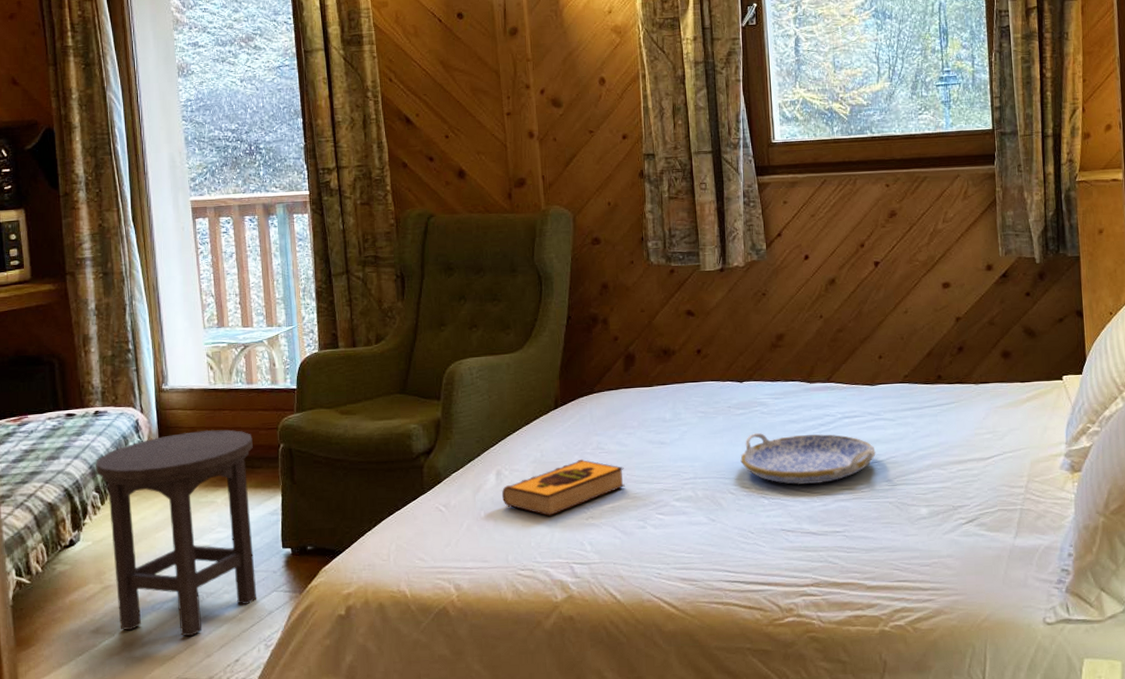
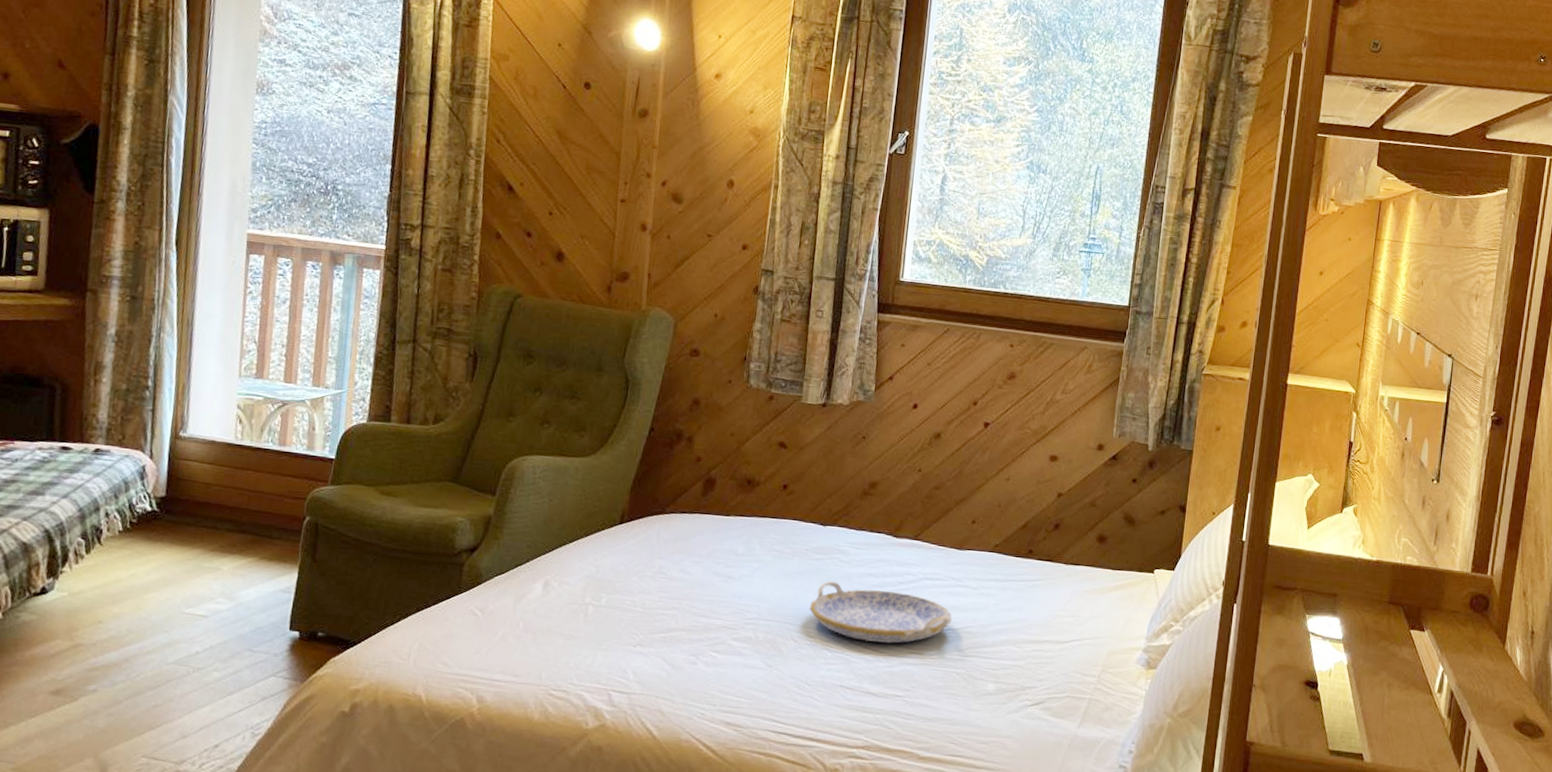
stool: present [96,429,257,637] -> none [85,488,275,713]
hardback book: present [501,459,625,516] -> none [545,581,684,637]

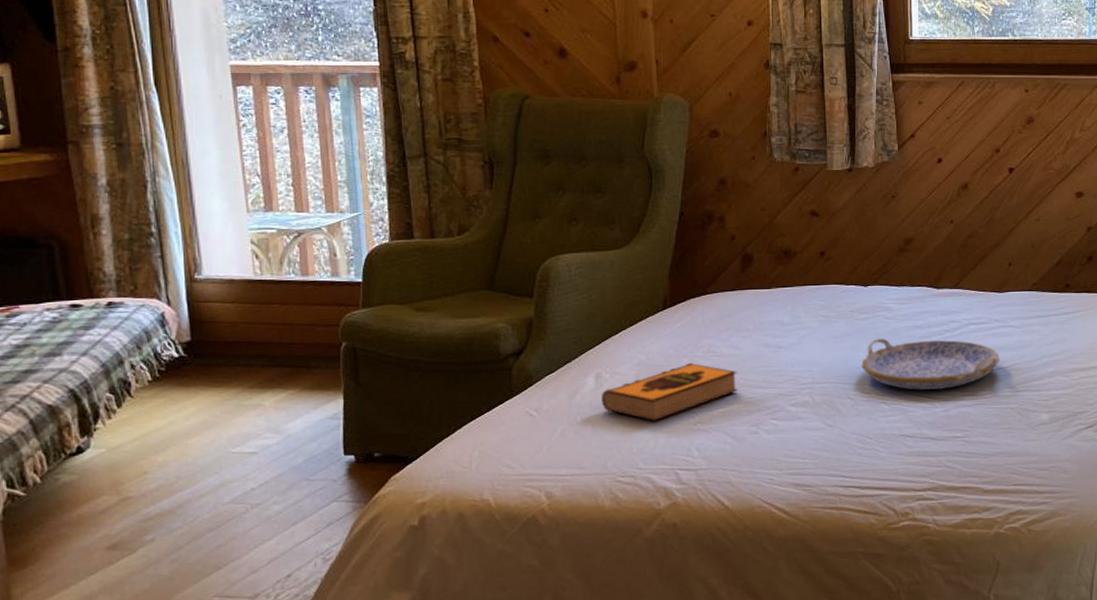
hardback book: none [545,581,684,637] -> present [600,362,738,421]

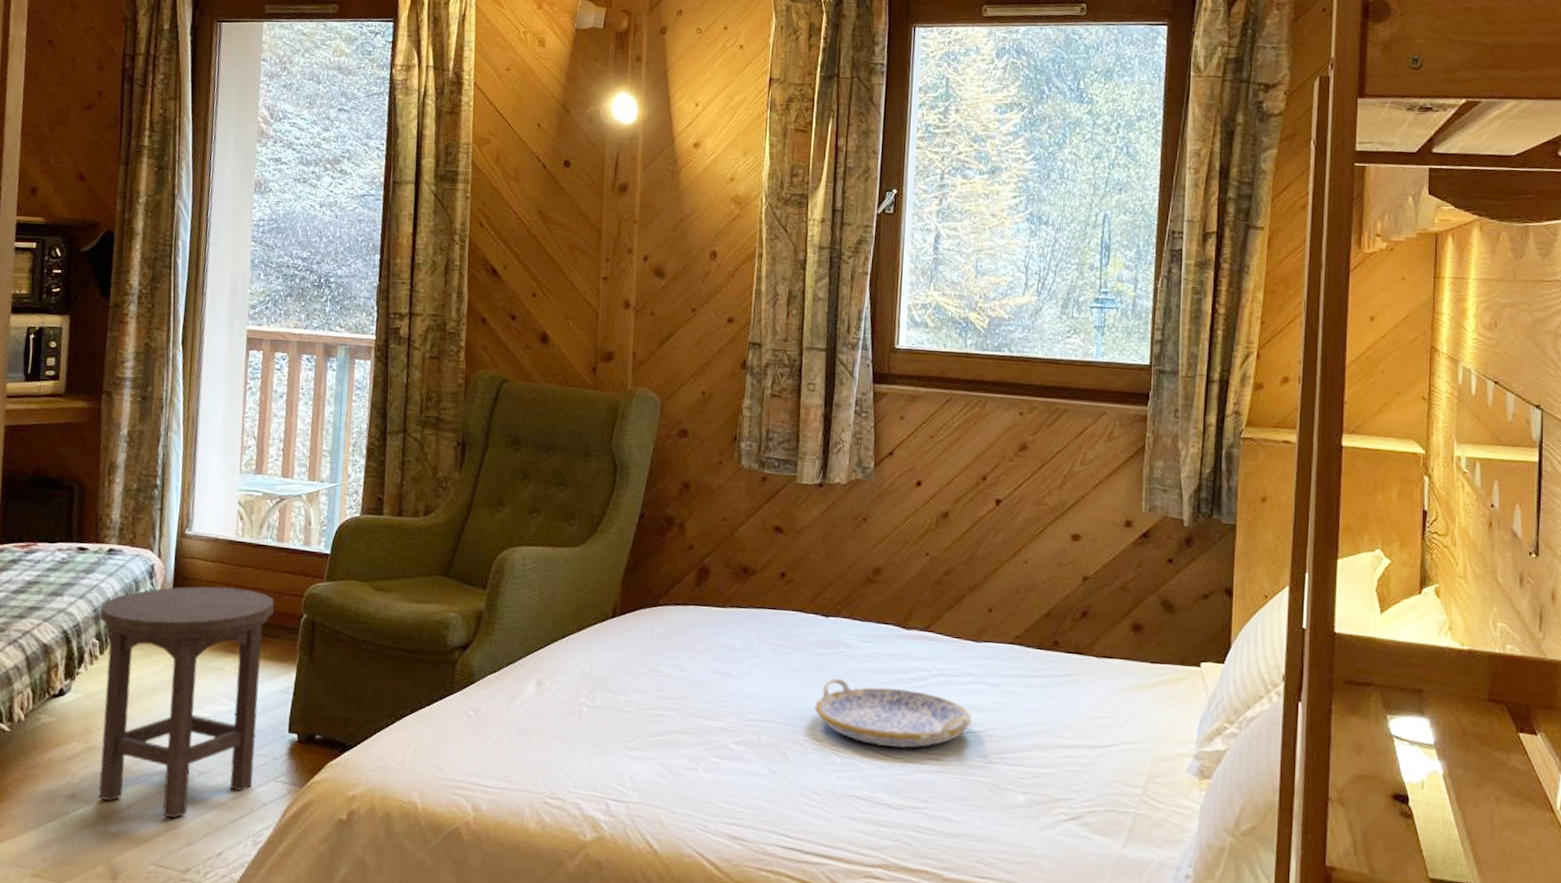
stool: none [110,325,314,552] -> present [98,586,274,819]
hardback book: present [600,362,738,421] -> none [539,679,681,741]

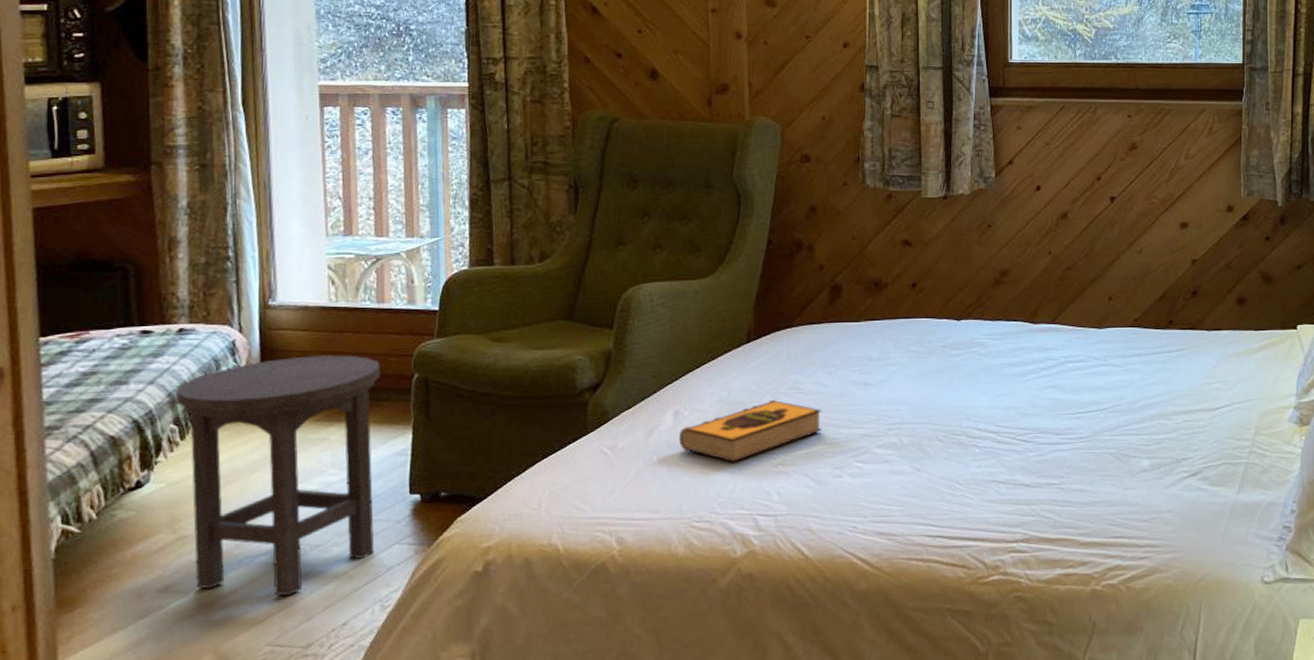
hardback book: none [539,679,681,741] -> present [678,399,822,462]
serving tray: present [814,678,972,749] -> none [952,376,1099,433]

